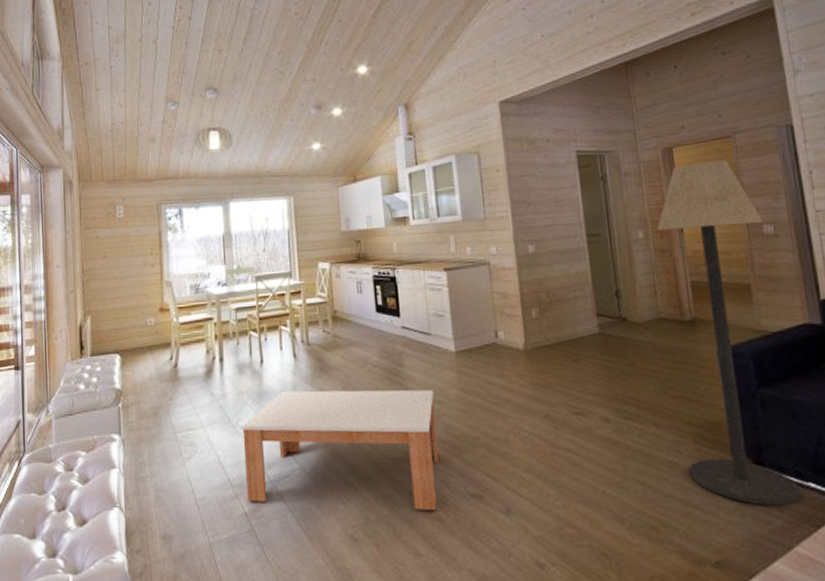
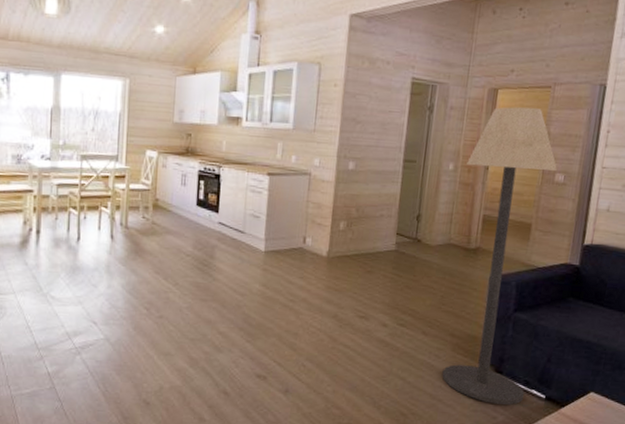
coffee table: present [242,389,439,511] -> none [52,269,239,386]

